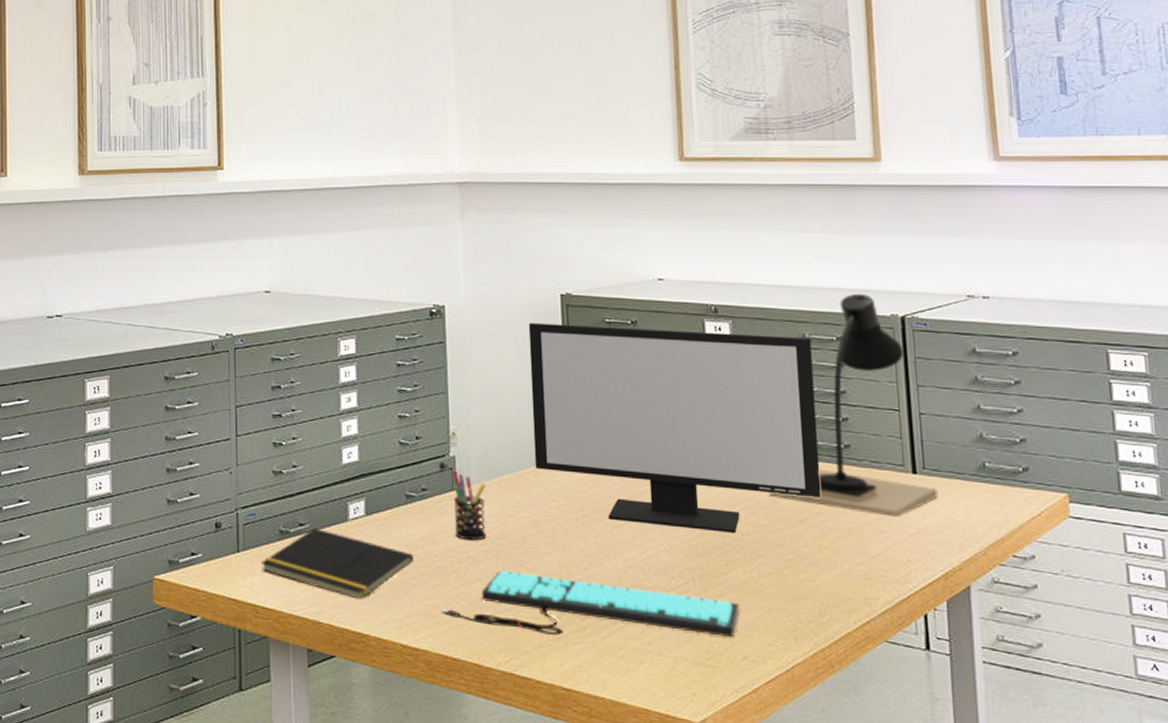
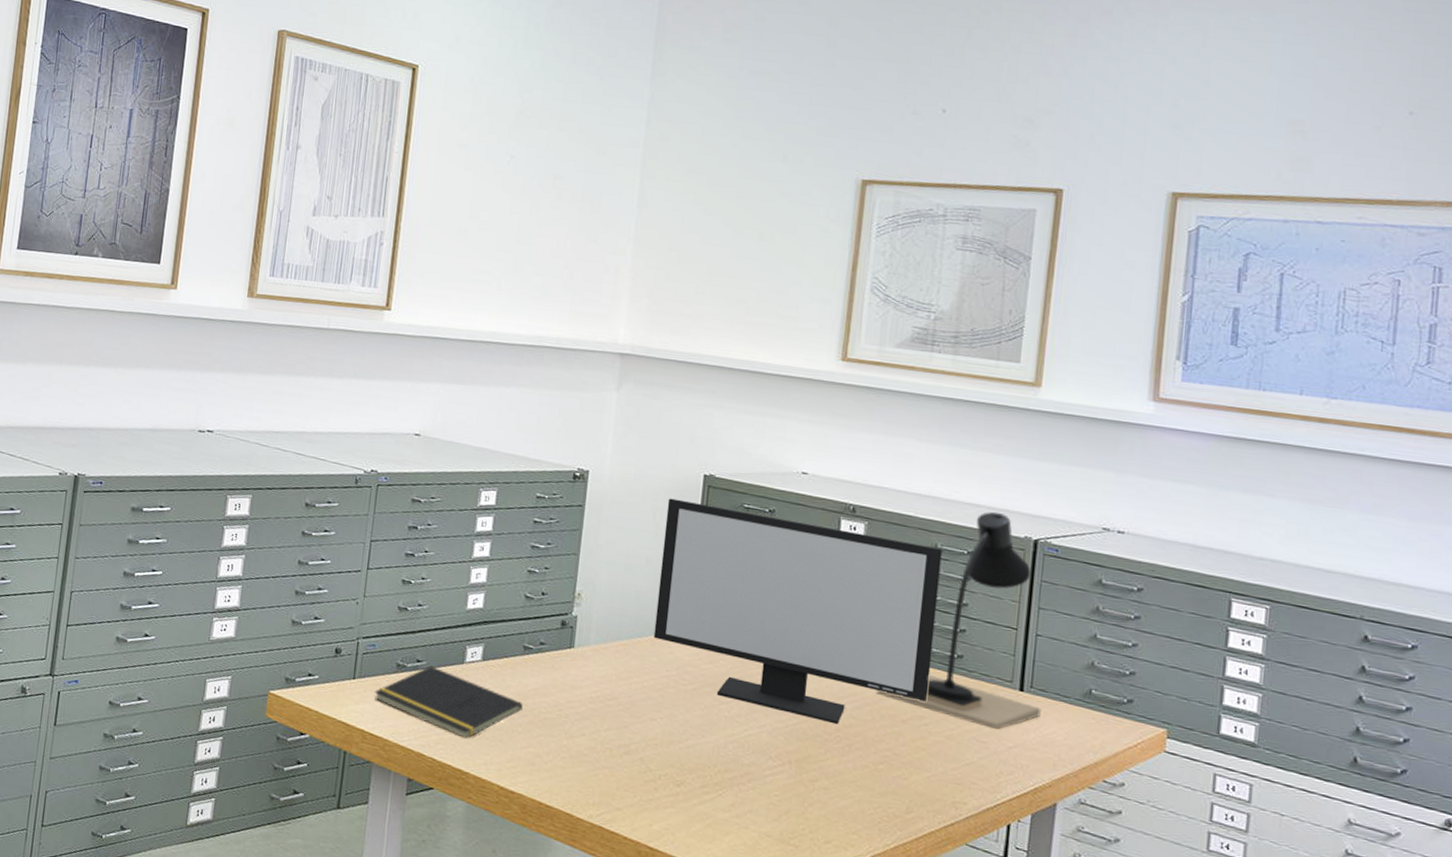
computer keyboard: present [442,569,740,638] -> none [542,729,831,822]
pen holder: present [452,470,486,541] -> none [566,629,603,699]

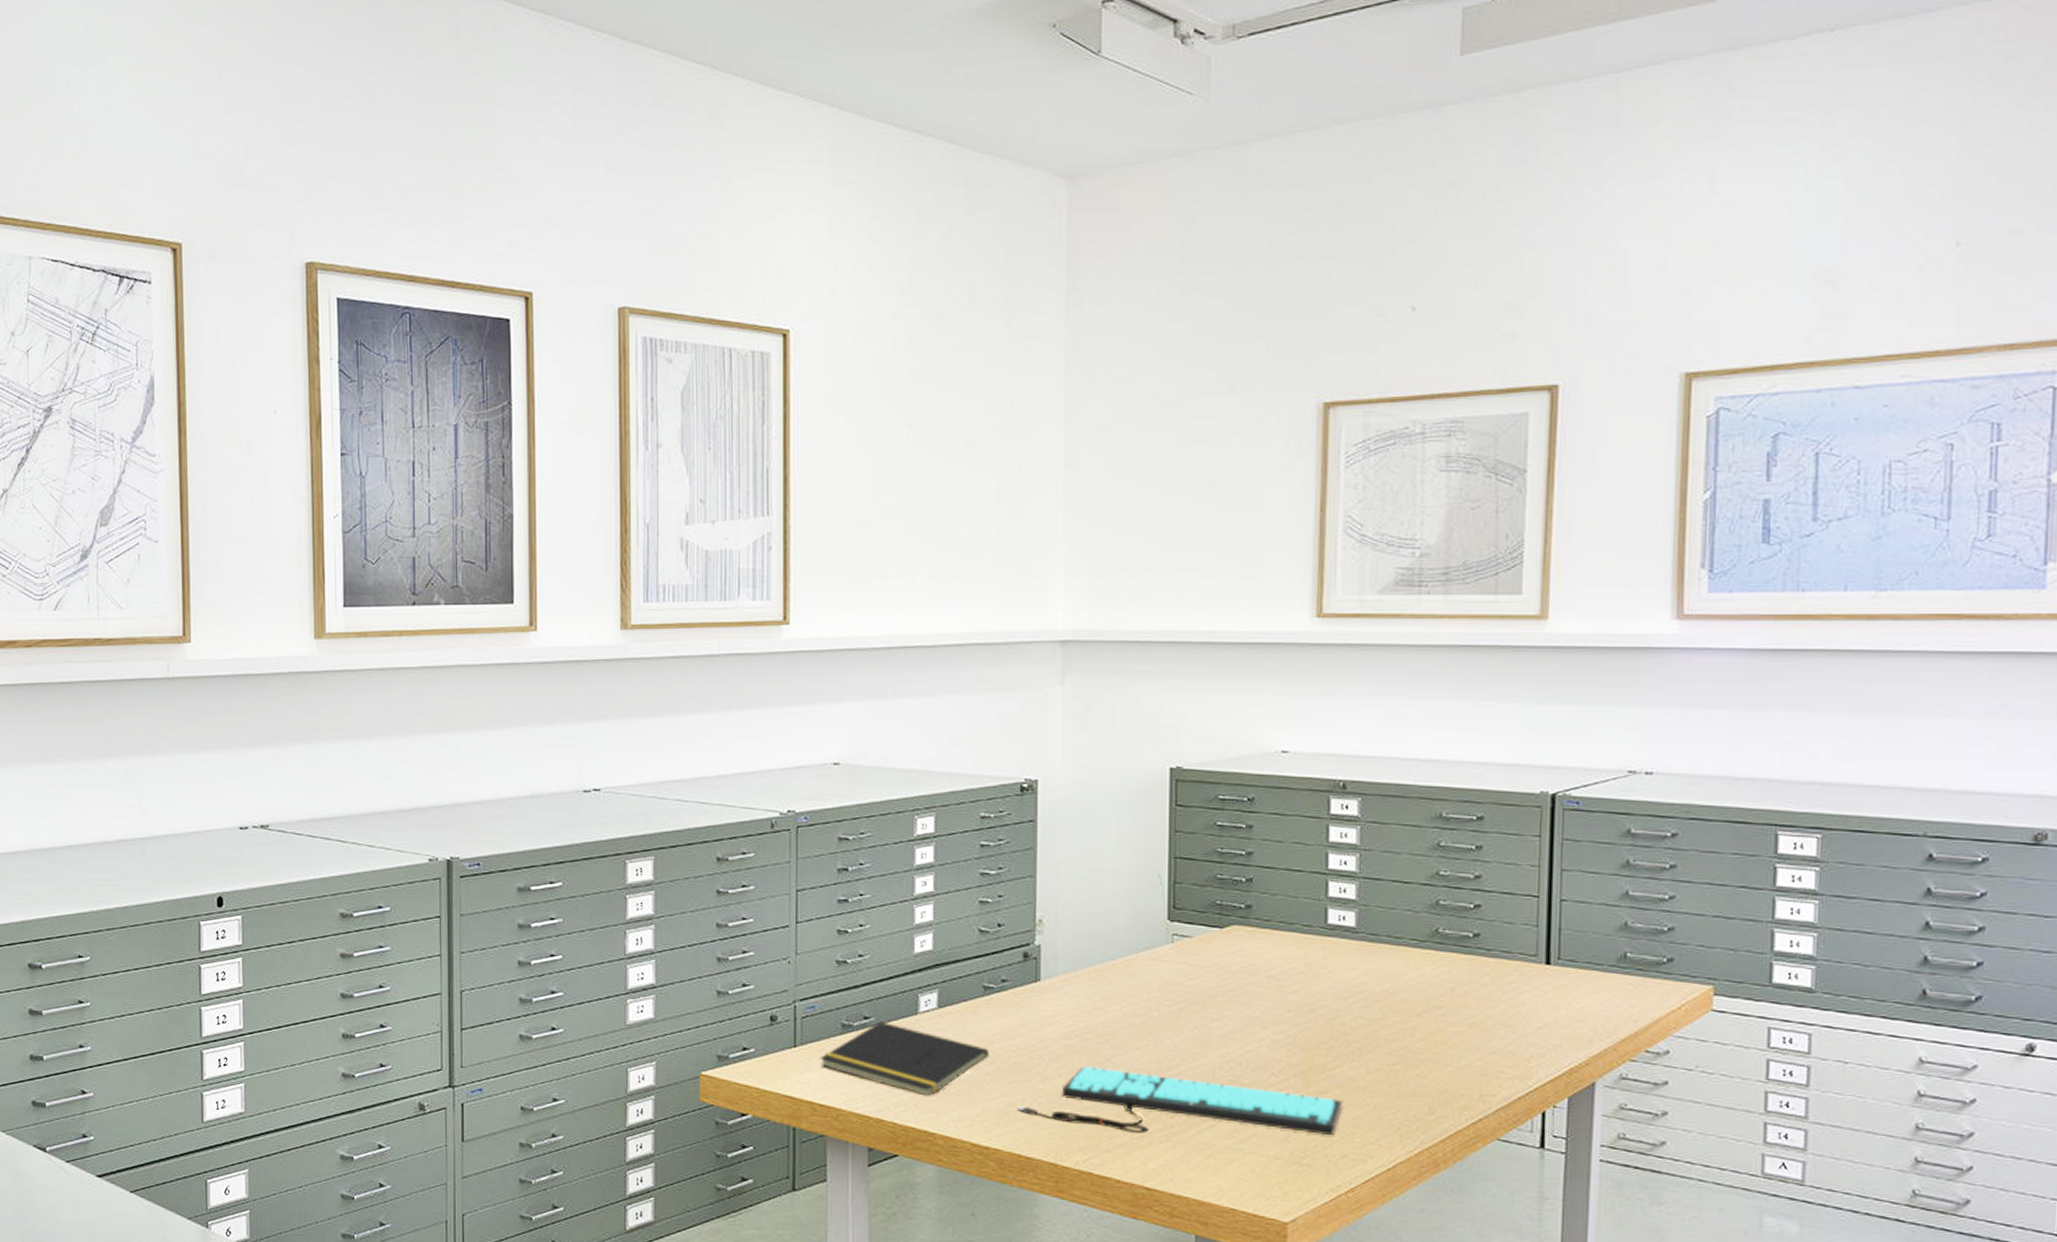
computer keyboard: none [542,729,831,822] -> present [1017,1065,1343,1136]
computer monitor: present [653,498,942,725] -> none [1129,799,1448,1028]
desk lamp: present [877,511,1041,729] -> none [1386,768,1571,1010]

